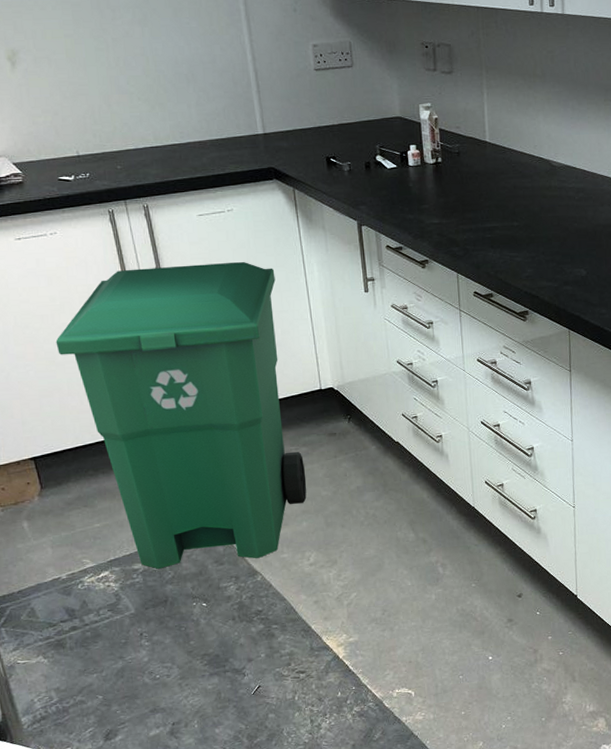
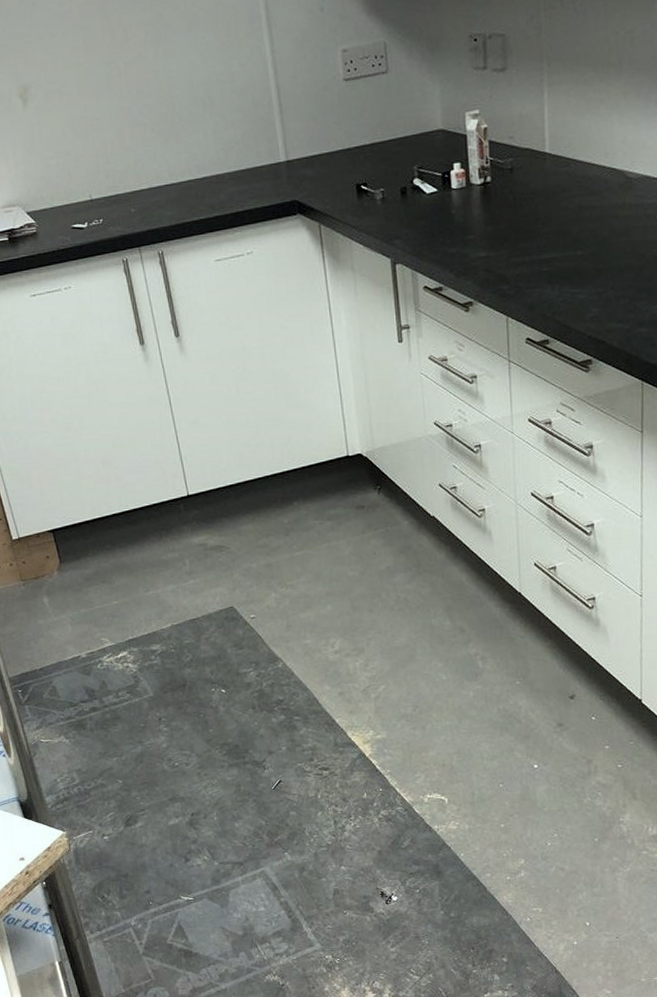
recycling bin: present [55,262,307,569] -> none [72,312,332,651]

